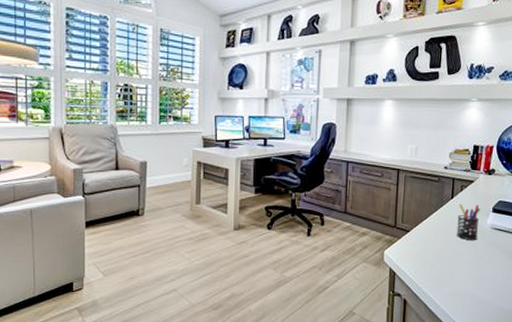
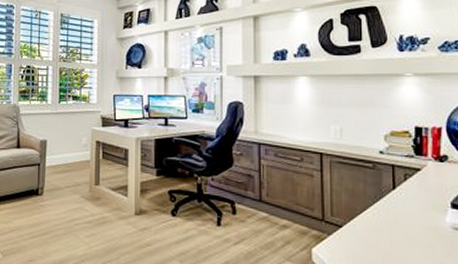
pen holder: present [456,203,481,241] -> none [404,195,436,243]

